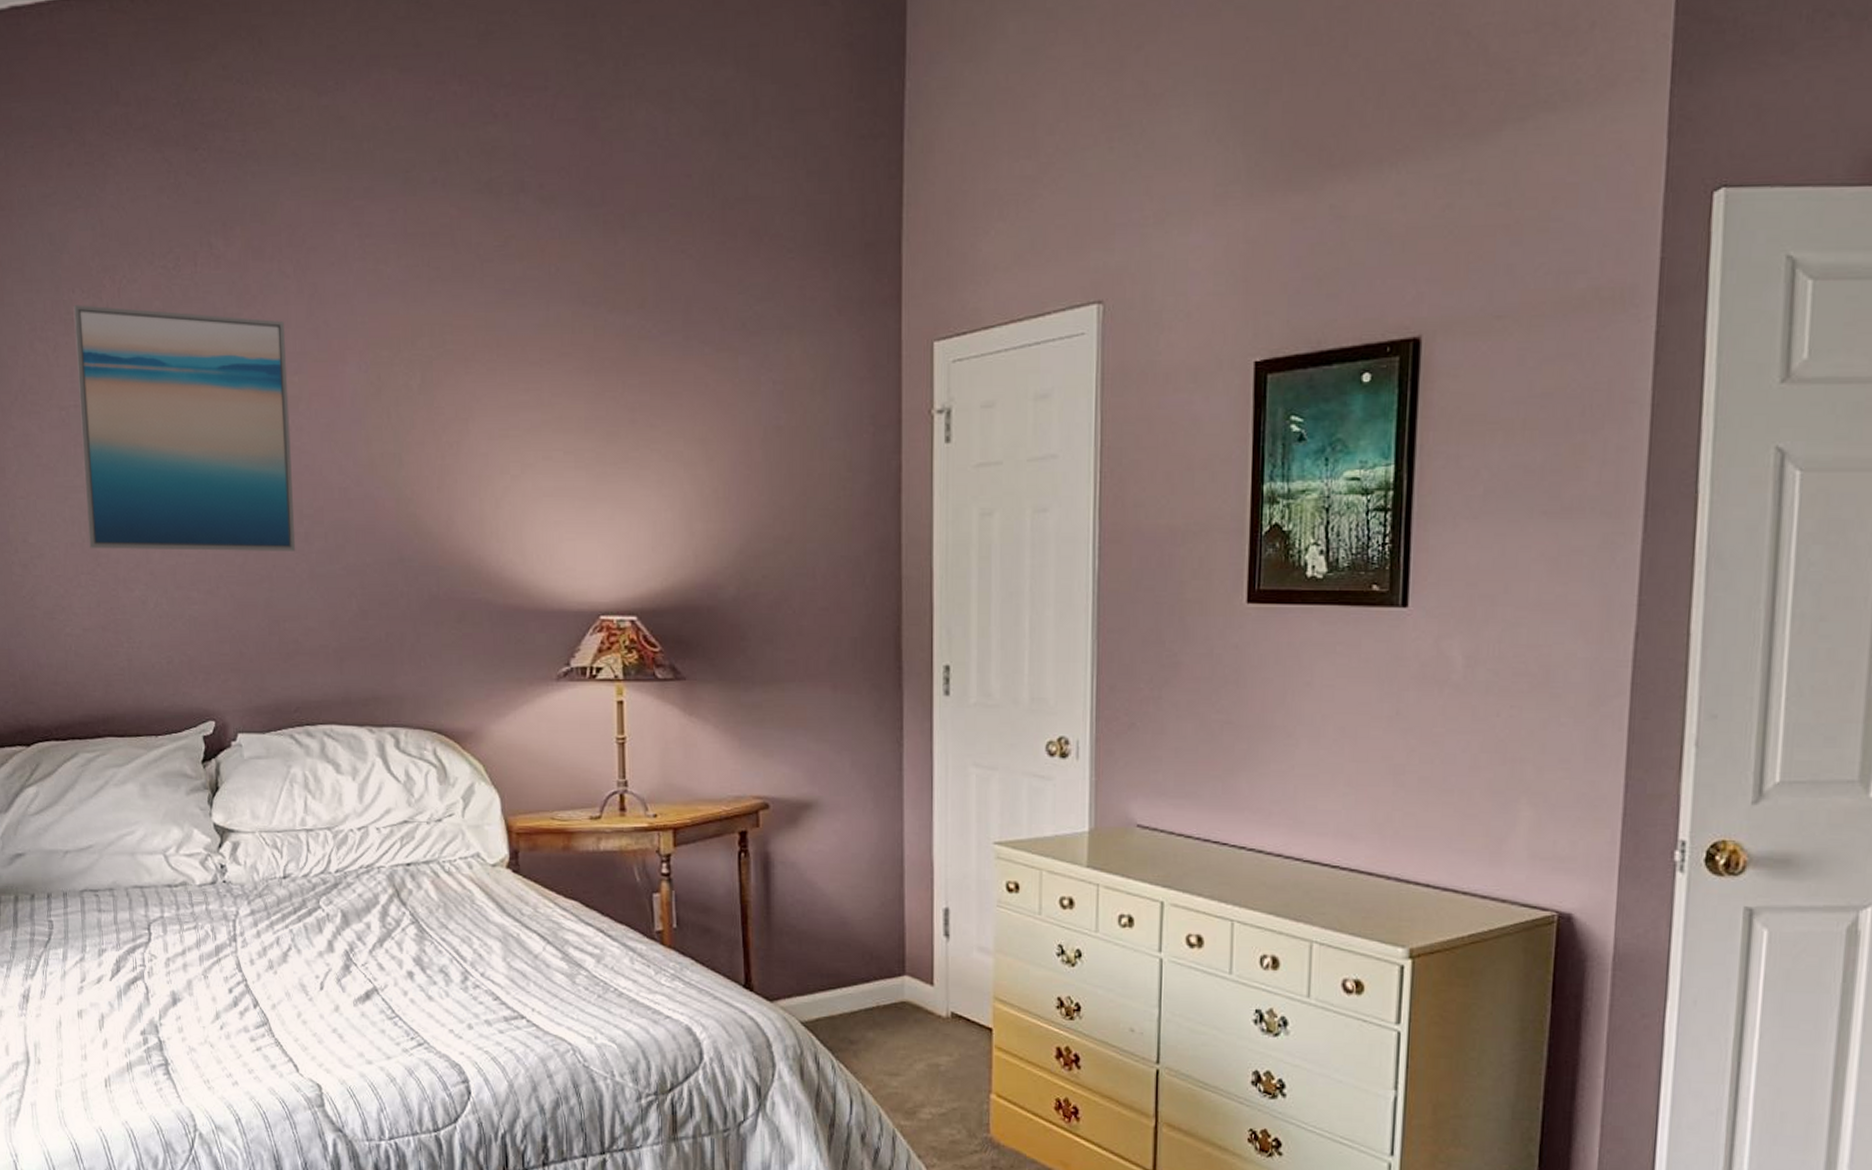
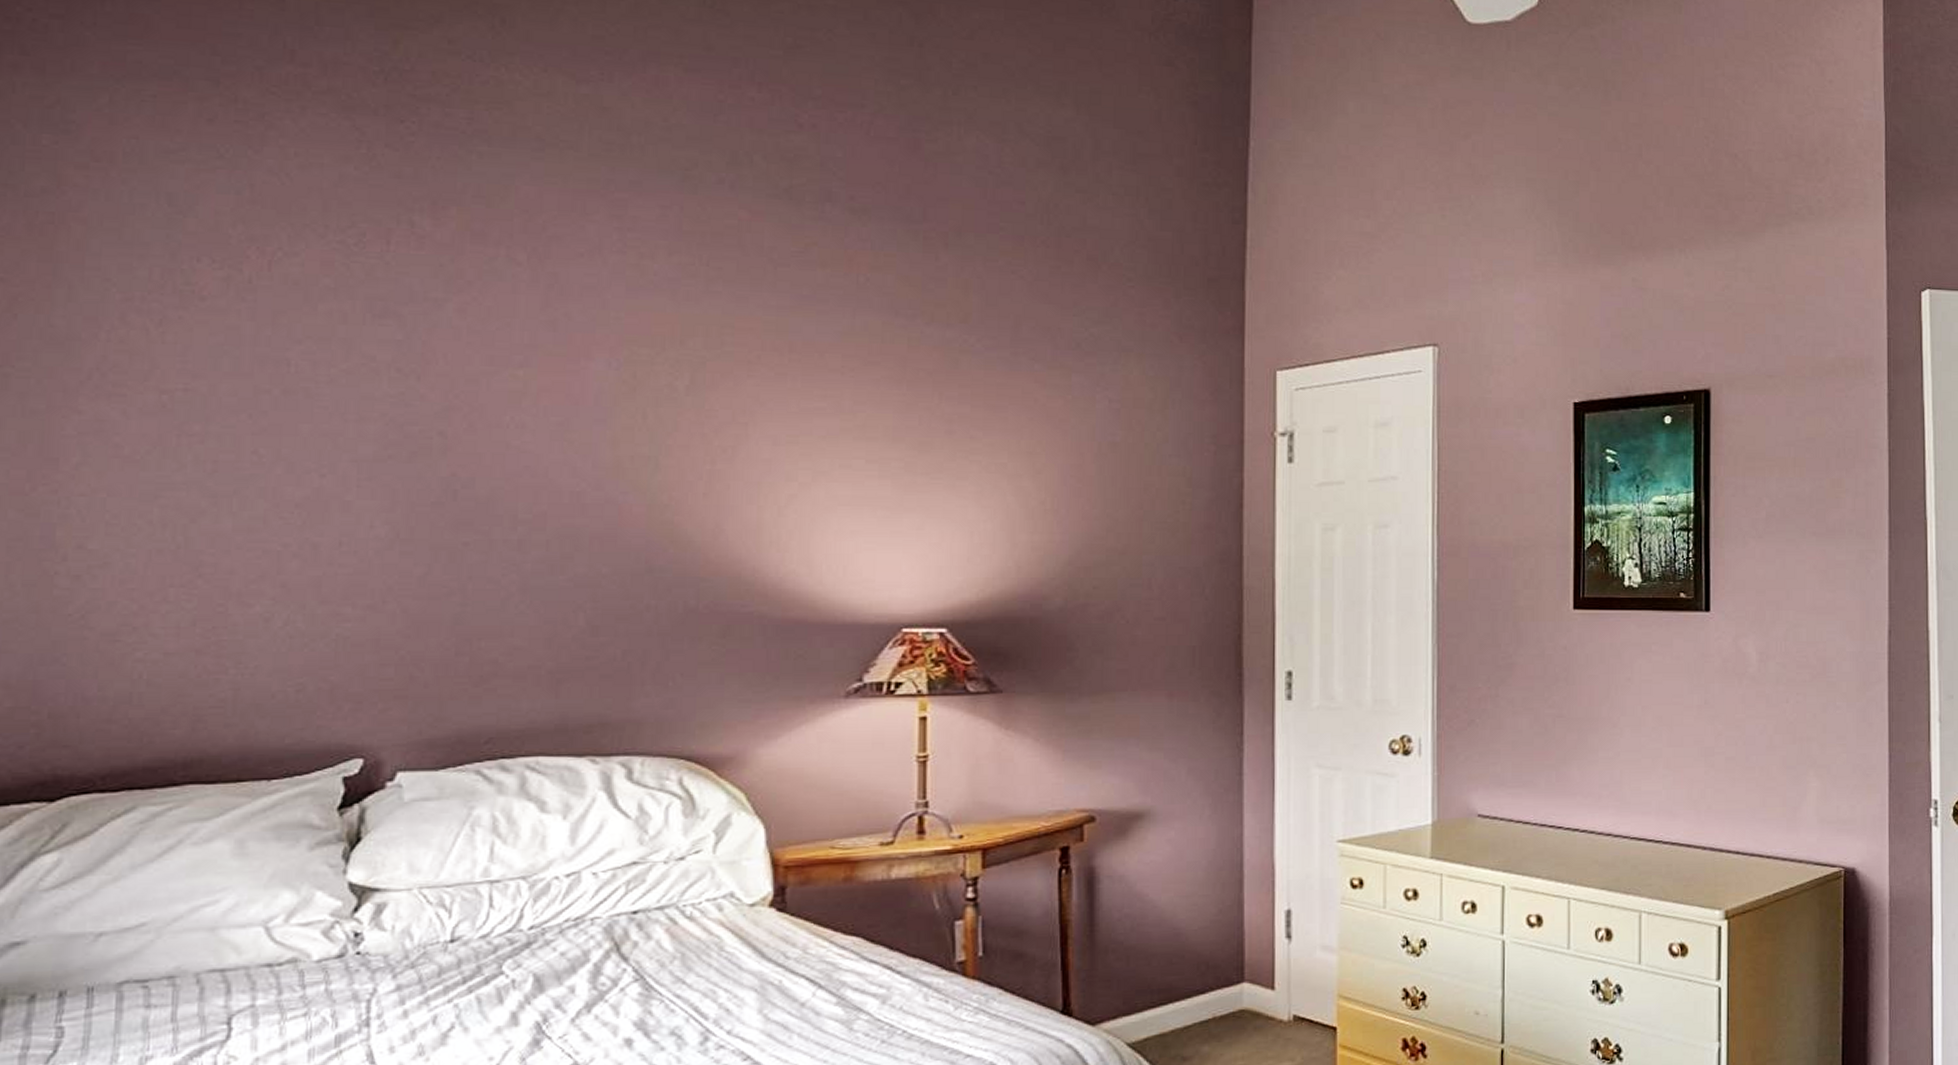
wall art: present [73,304,296,552] -> none [187,274,510,562]

